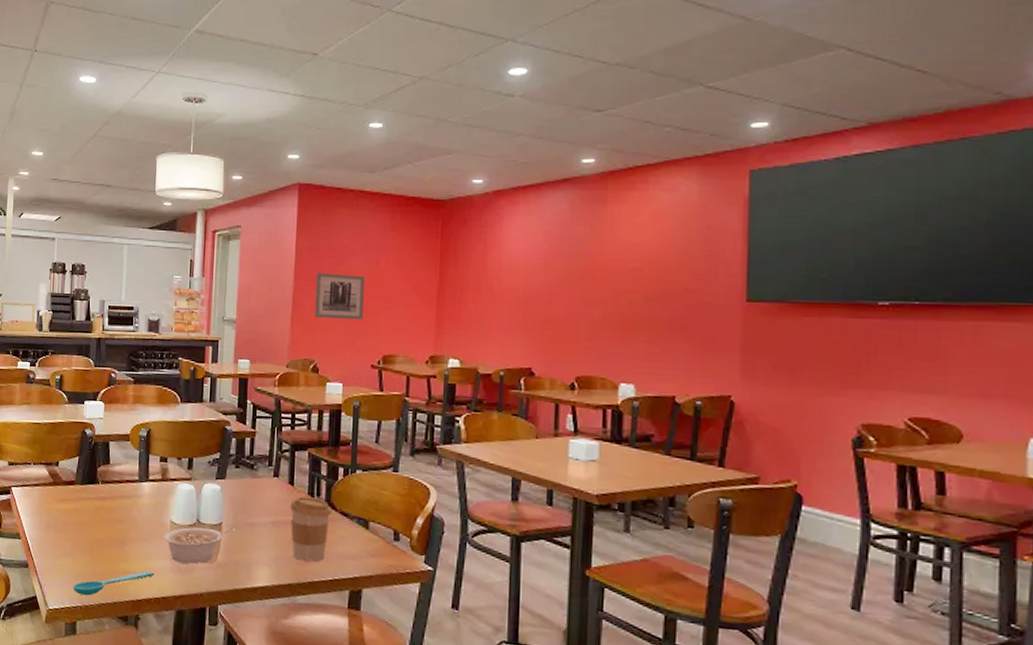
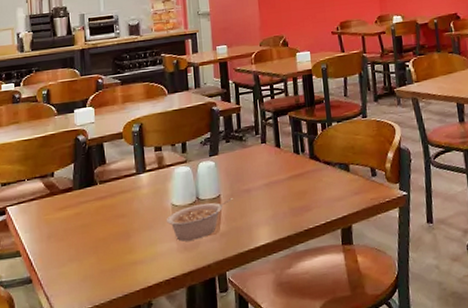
spoon: present [73,570,155,596] -> none [81,256,162,297]
coffee cup: present [290,496,332,562] -> none [279,154,316,213]

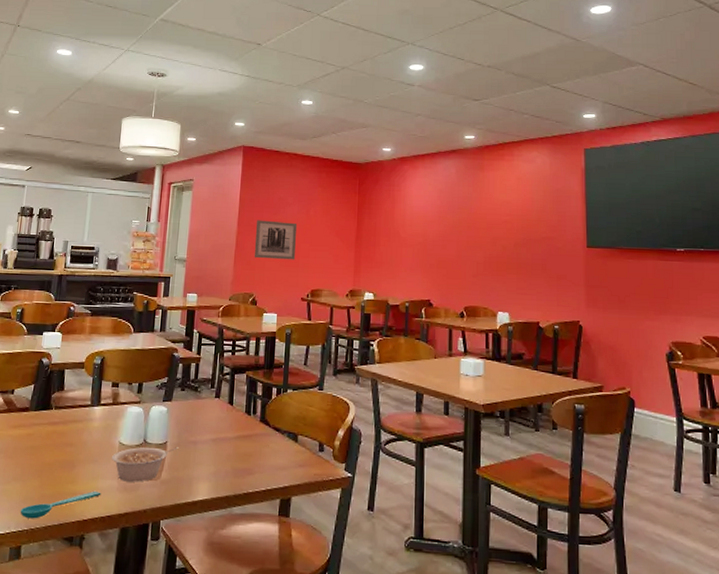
spoon: none [81,256,162,297] -> present [20,490,101,519]

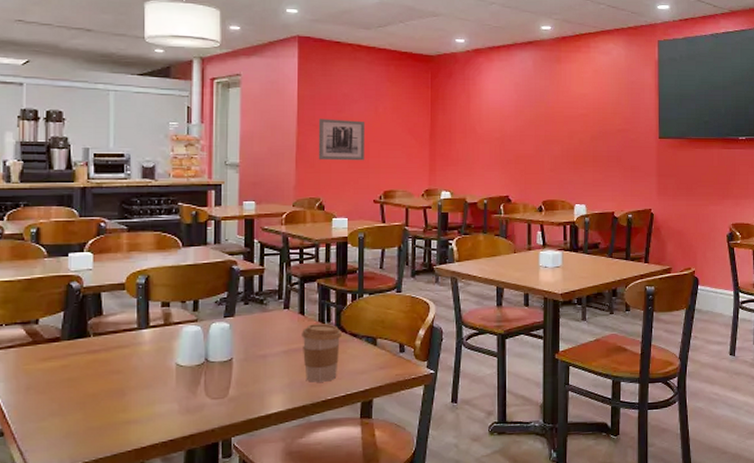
spoon: present [20,490,101,519] -> none [62,416,160,454]
legume: present [111,447,179,482] -> none [168,363,247,403]
coffee cup: none [229,415,266,474] -> present [302,324,342,382]

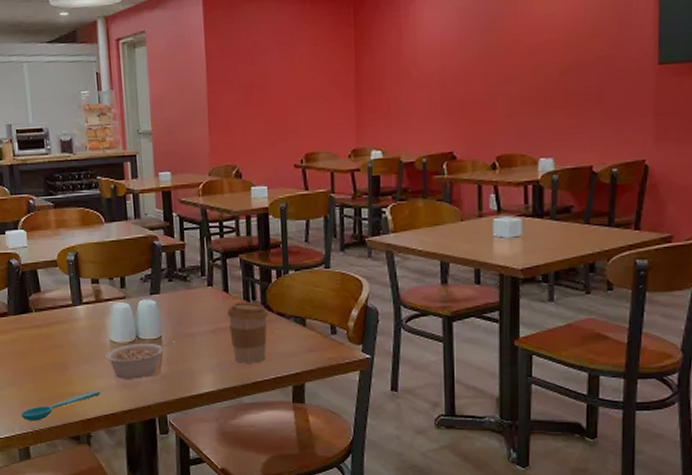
spoon: none [62,416,160,454] -> present [20,390,101,421]
legume: none [168,363,247,403] -> present [104,341,175,379]
wall art: present [318,118,366,161] -> none [229,73,283,123]

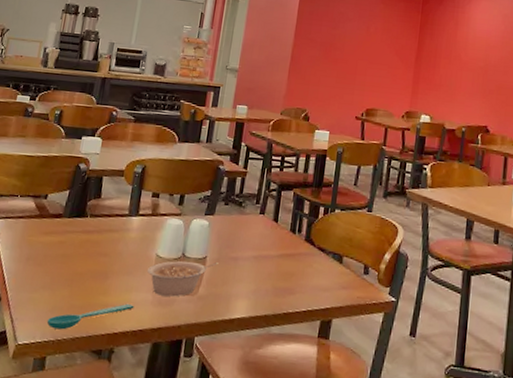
coffee cup: present [227,302,268,363] -> none [271,233,310,294]

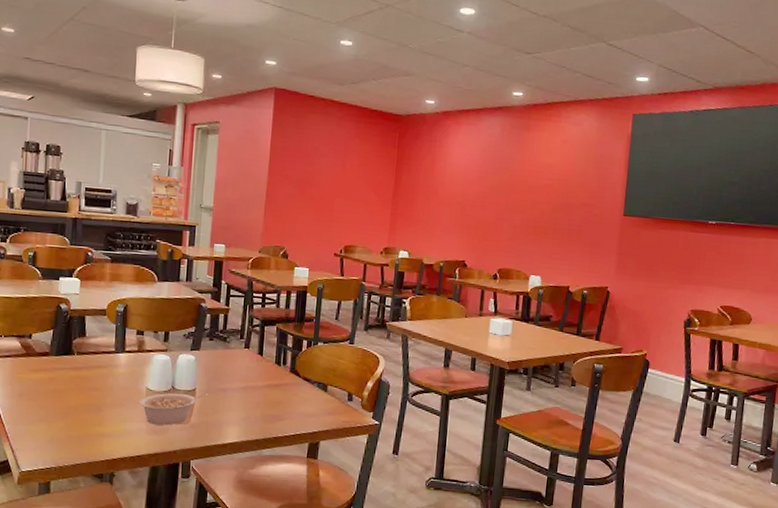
spoon: present [46,303,135,330] -> none [46,432,130,458]

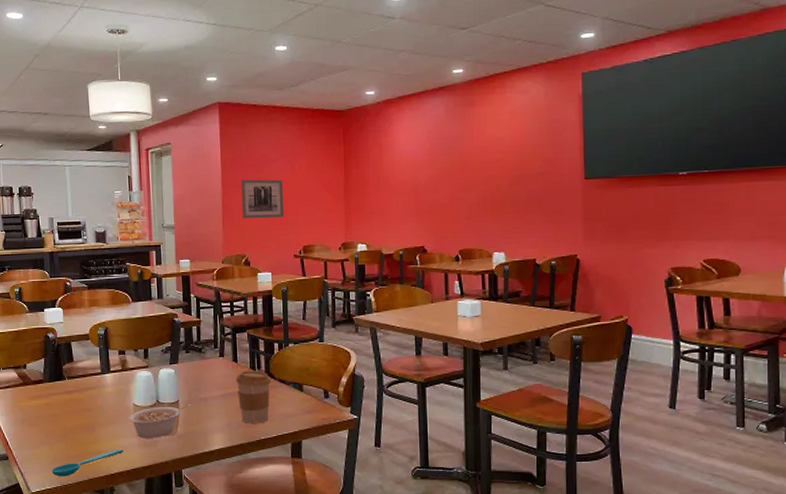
spoon: none [46,432,130,458] -> present [51,448,124,477]
coffee cup: none [259,365,296,420] -> present [236,371,271,424]
wall art: none [285,170,333,214] -> present [240,179,285,219]

